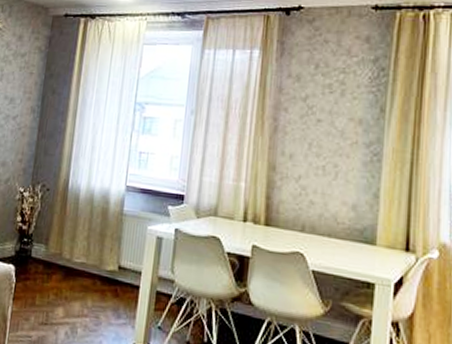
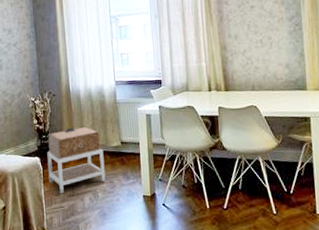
nightstand: none [20,235,95,320] -> present [47,126,106,194]

